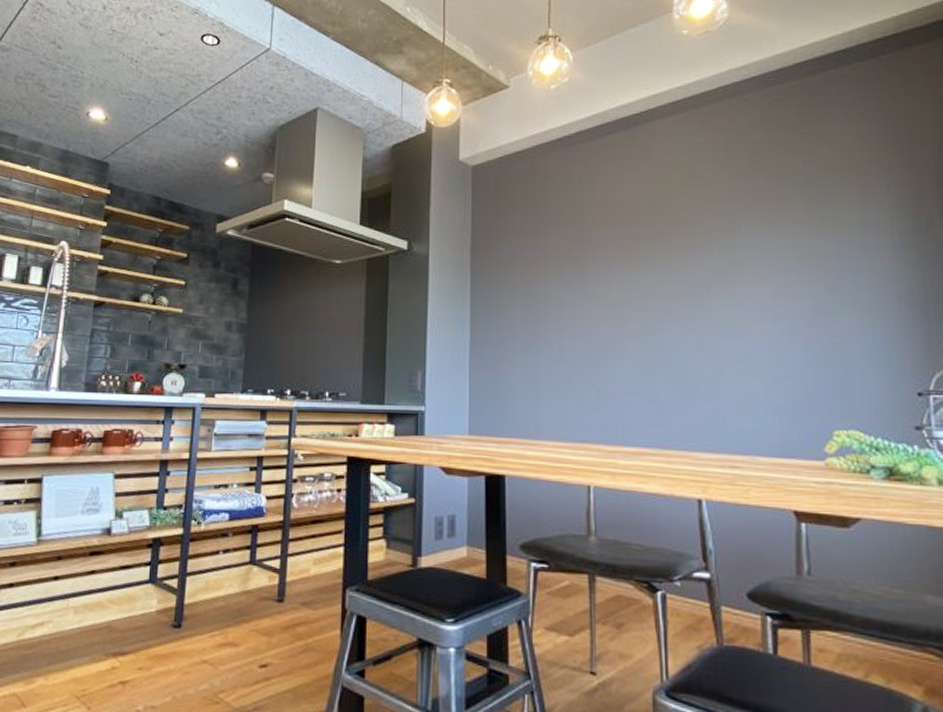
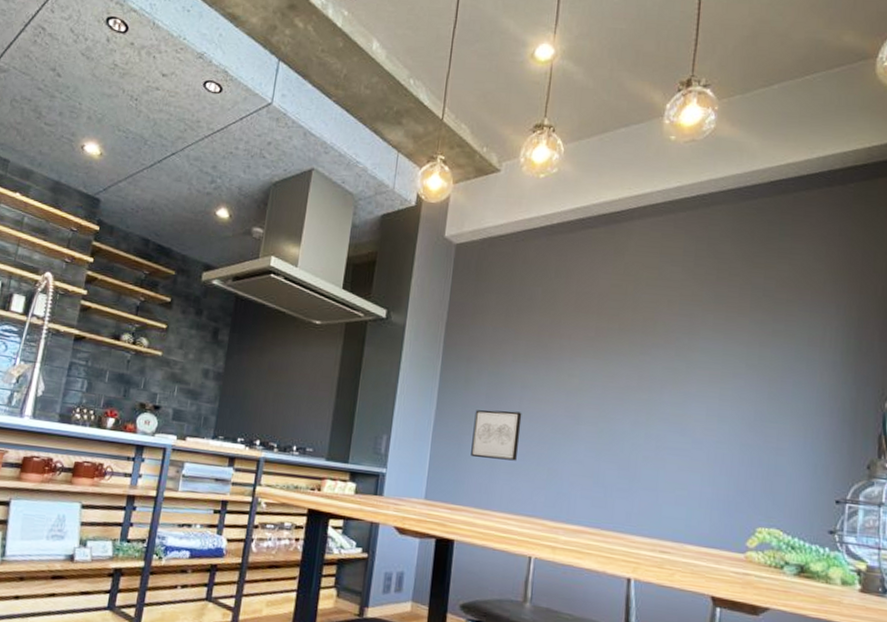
wall art: none [512,332,563,385] -> present [471,410,522,461]

